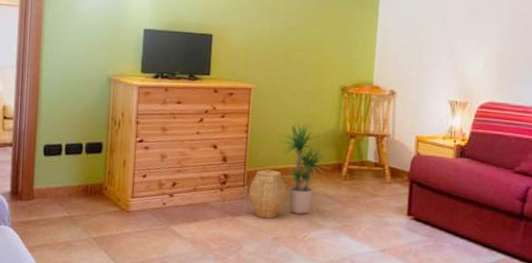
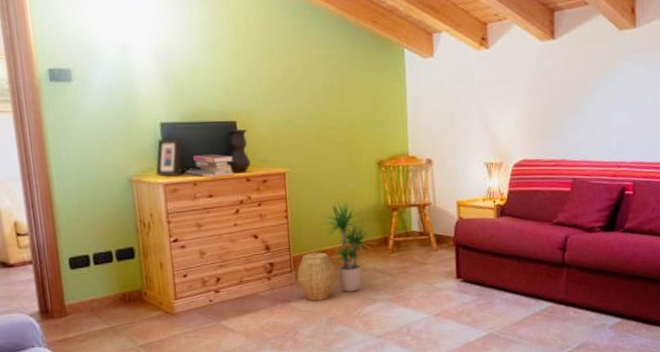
picture frame: none [133,43,162,81] -> present [156,138,183,177]
books: none [160,62,205,87] -> present [186,154,234,179]
vase: none [198,41,222,84] -> present [227,128,251,173]

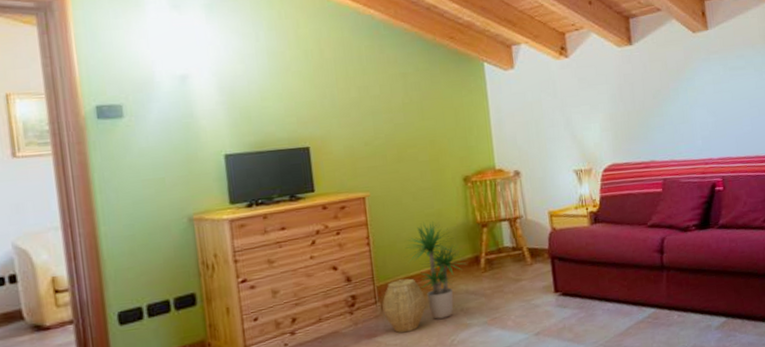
picture frame: present [156,138,183,177] -> none [220,169,251,212]
books: present [186,154,234,179] -> none [254,183,309,210]
vase: present [227,128,251,173] -> none [299,154,327,202]

